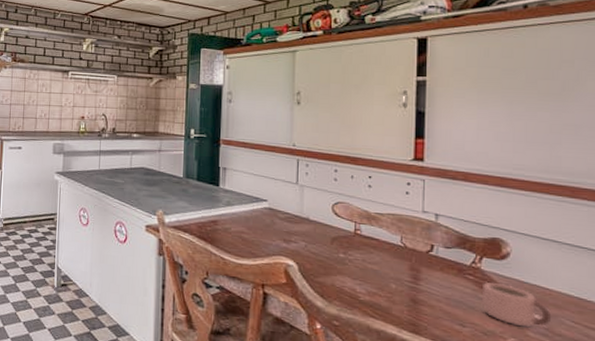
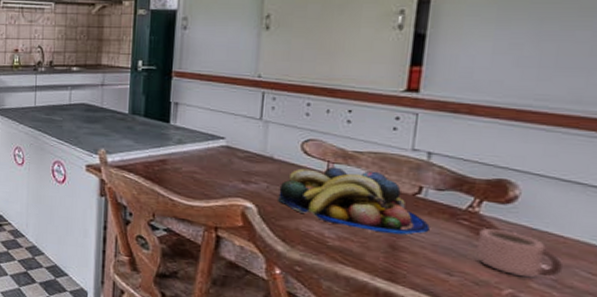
fruit bowl: none [315,227,443,290] -> present [278,167,430,235]

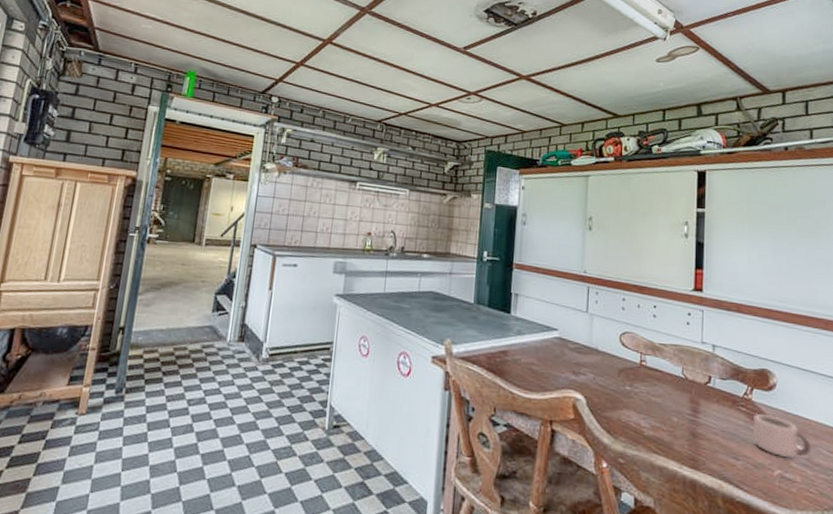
fruit bowl: present [278,167,430,235] -> none [603,358,719,423]

